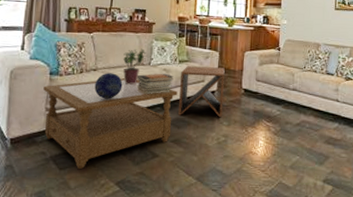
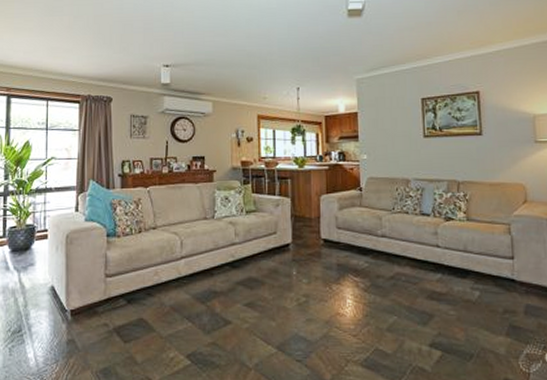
coffee table: present [43,78,178,169] -> none [101,235,247,341]
decorative sphere: present [94,73,123,99] -> none [155,230,185,260]
potted plant: present [123,48,147,85] -> none [184,200,209,242]
book stack: present [137,73,174,95] -> none [201,227,241,253]
side table: present [178,66,225,117] -> none [249,216,300,274]

